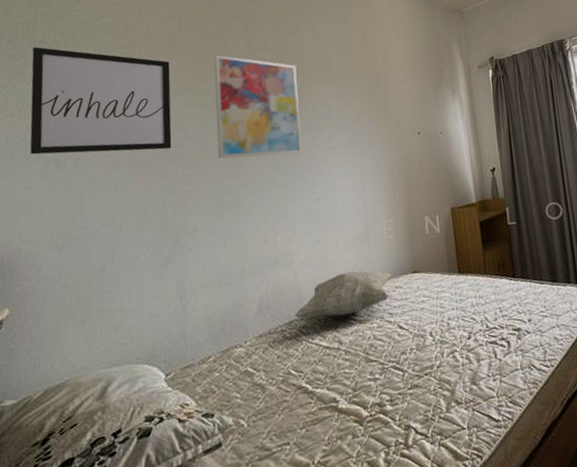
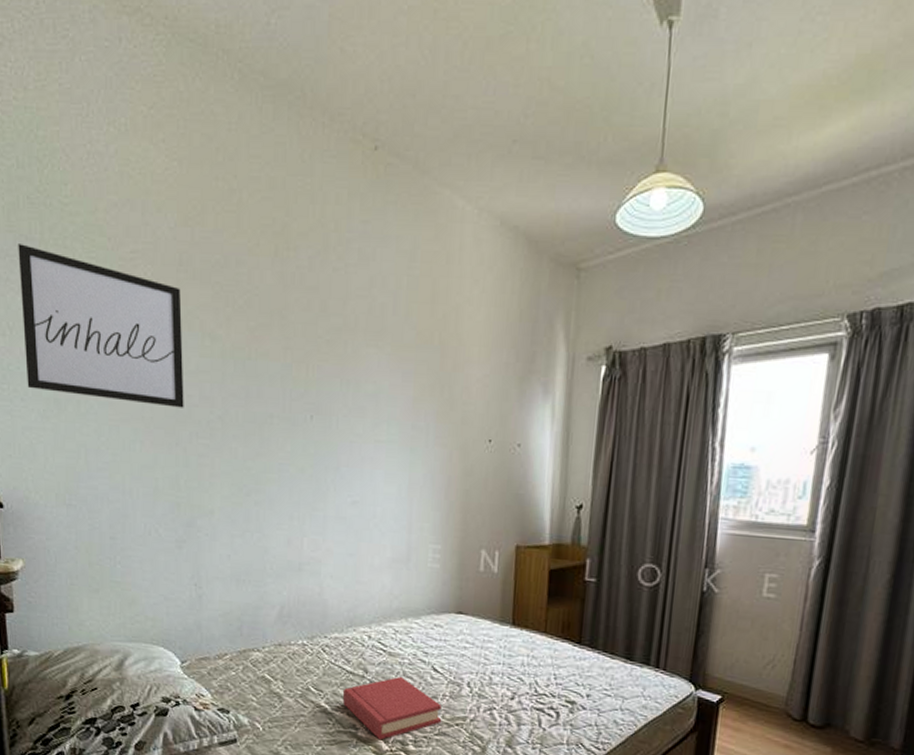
wall art: present [214,55,301,159] -> none [235,287,340,442]
decorative pillow: present [295,271,392,319] -> none [318,596,433,644]
hardback book: none [321,340,413,408] -> present [342,676,442,740]

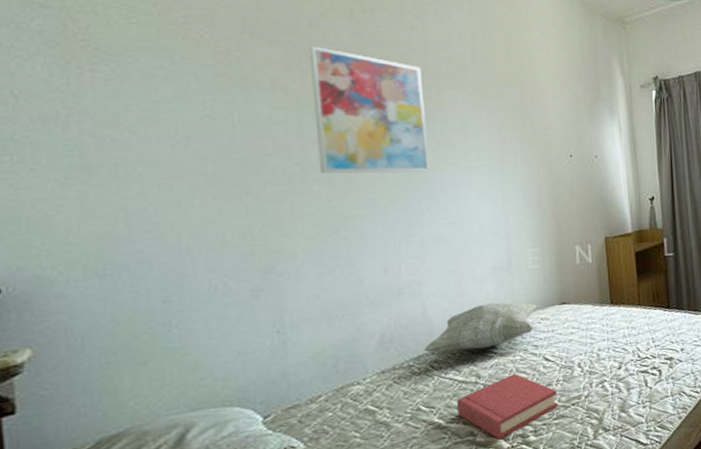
wall art: present [18,244,184,408] -> none [28,11,255,160]
wall art: none [235,287,340,442] -> present [309,45,429,174]
decorative pillow: none [318,596,433,644] -> present [424,302,538,353]

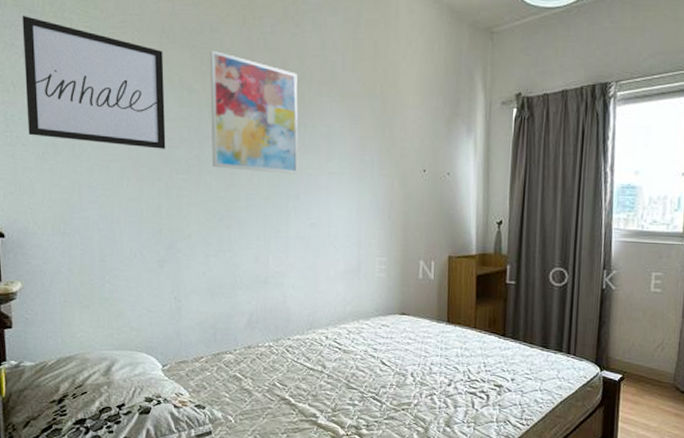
wall art: none [28,11,255,160] -> present [22,16,166,149]
decorative pillow: present [424,302,538,353] -> none [282,302,380,344]
hardback book: present [456,373,559,440] -> none [304,370,390,426]

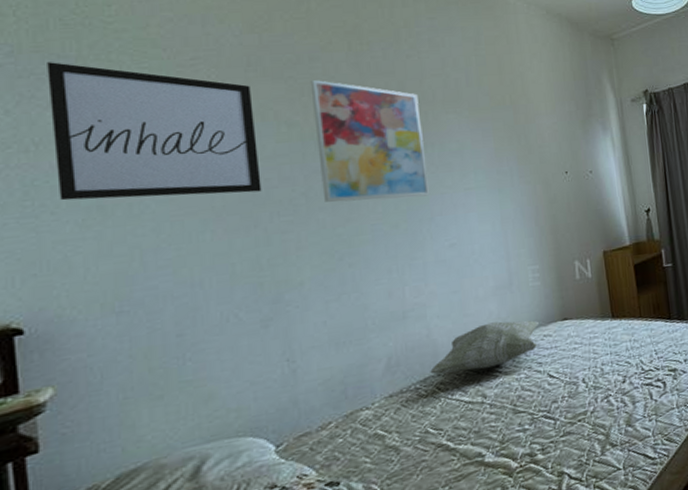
decorative pillow: none [282,302,380,344] -> present [430,320,540,374]

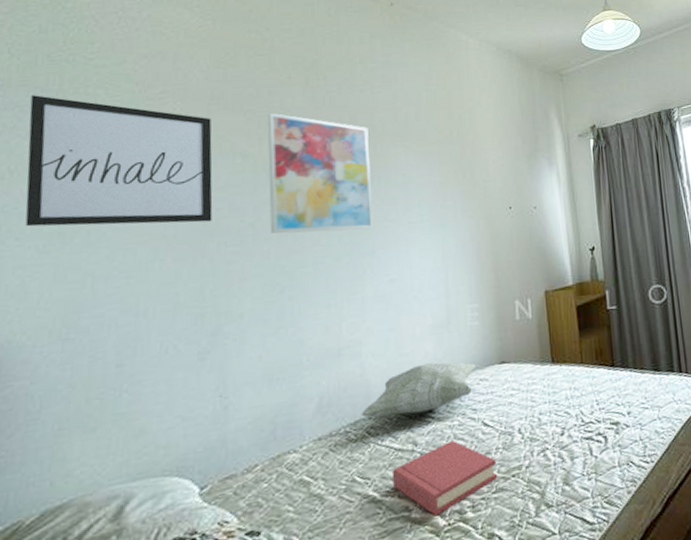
hardback book: none [463,391,565,460] -> present [392,440,498,516]

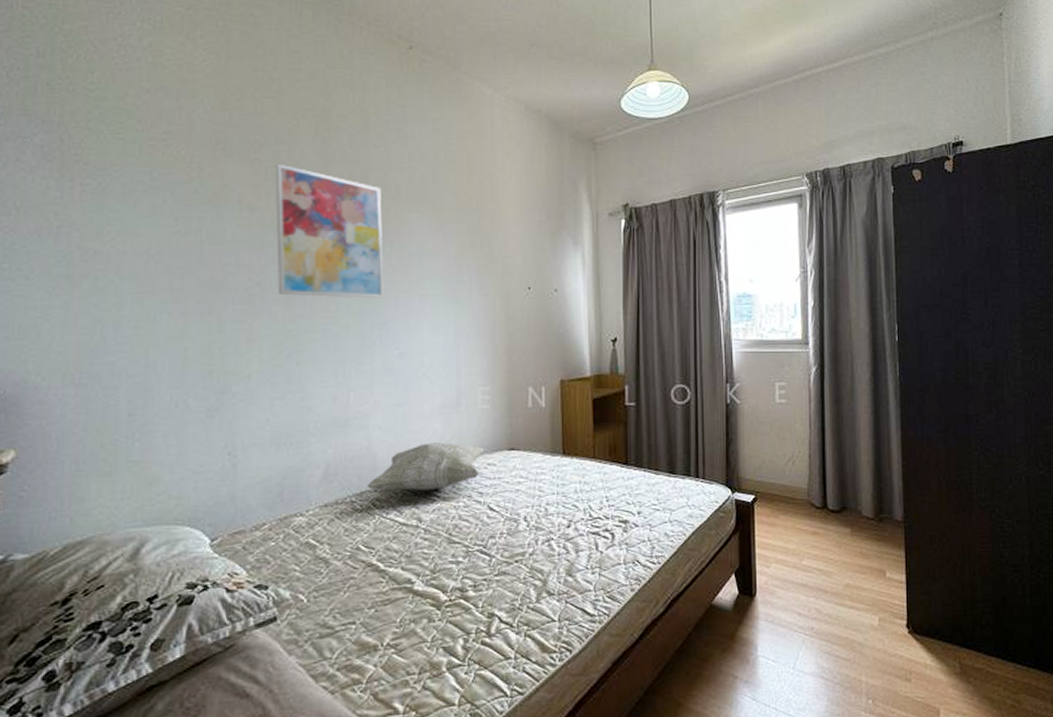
wall art: present [25,95,213,227] -> none [32,126,219,277]
hardback book: present [392,440,498,516] -> none [395,520,501,591]

